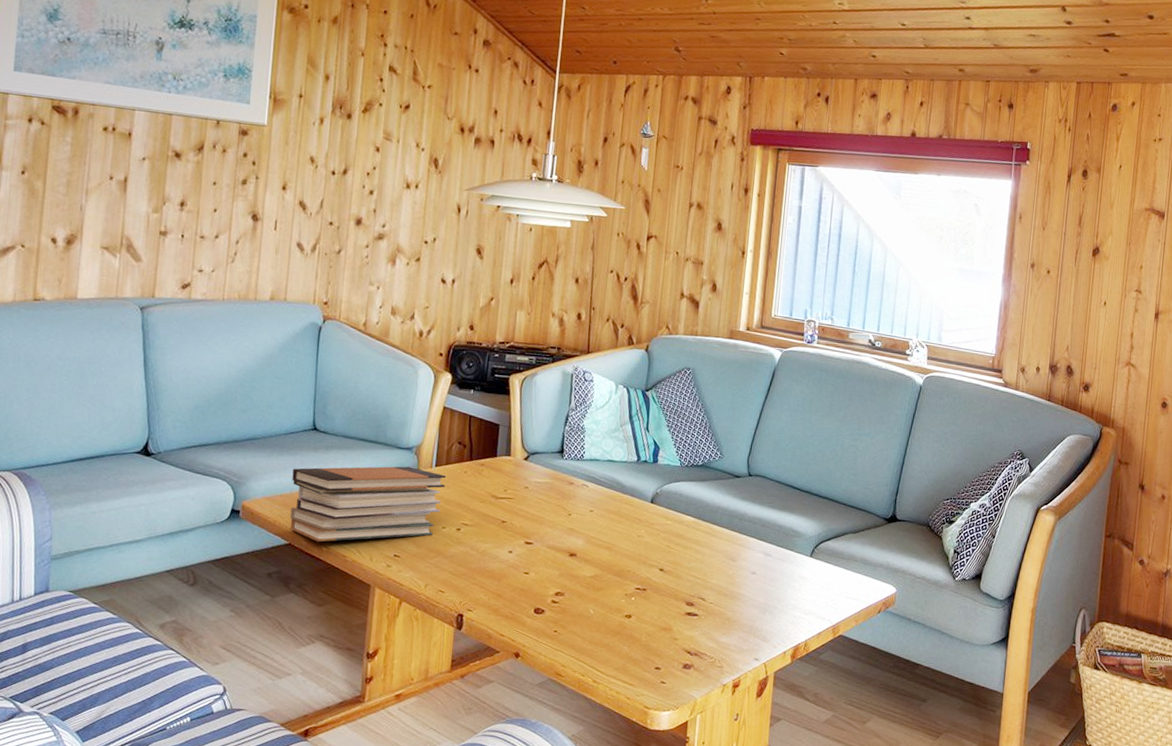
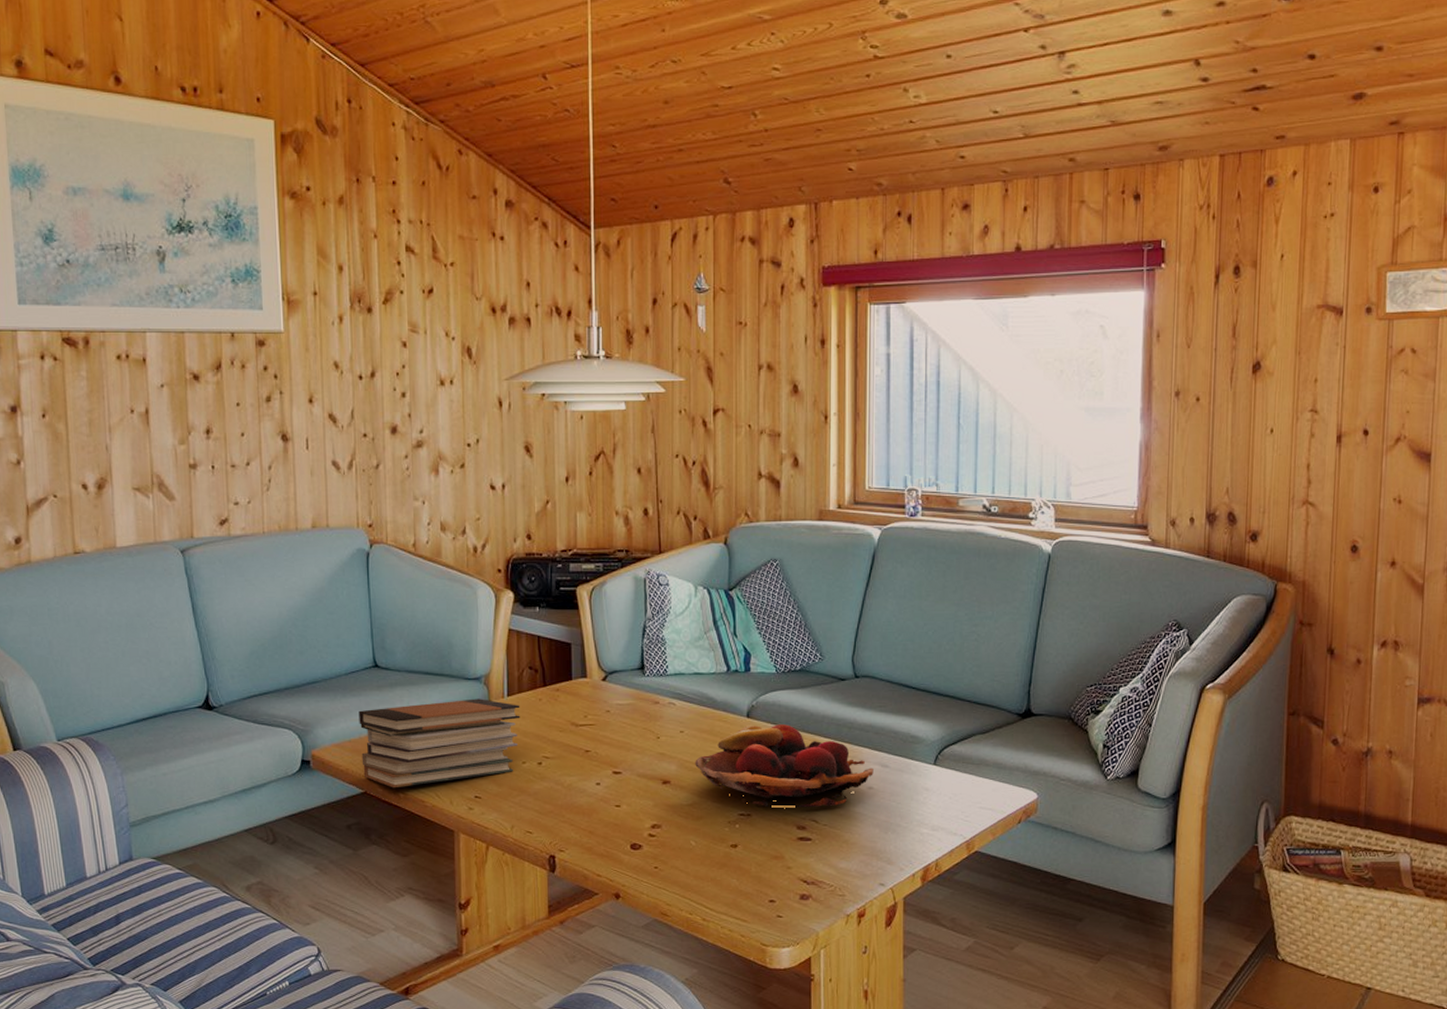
fruit basket: none [600,510,758,587] -> present [695,724,874,808]

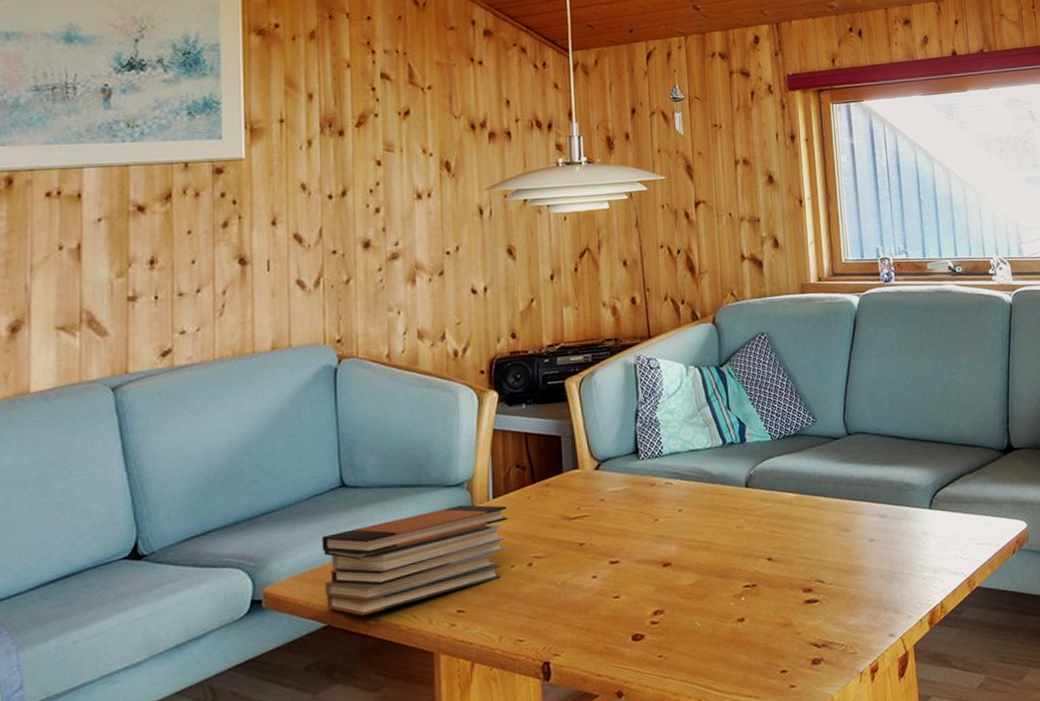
fruit basket: present [695,724,874,808] -> none [696,489,873,574]

